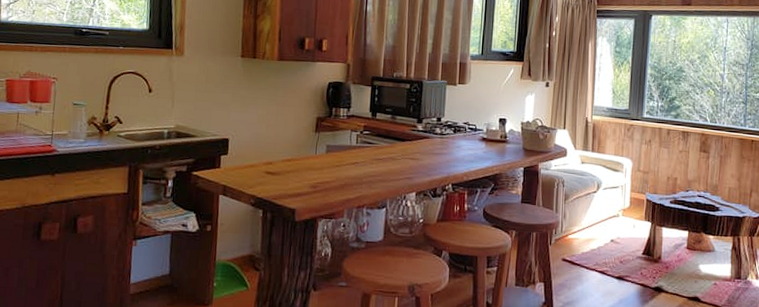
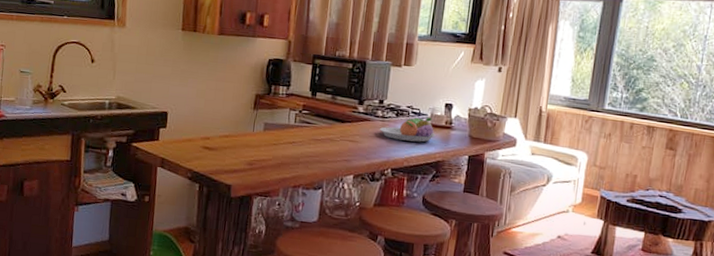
fruit bowl: none [439,132,492,157] -> present [380,117,436,142]

